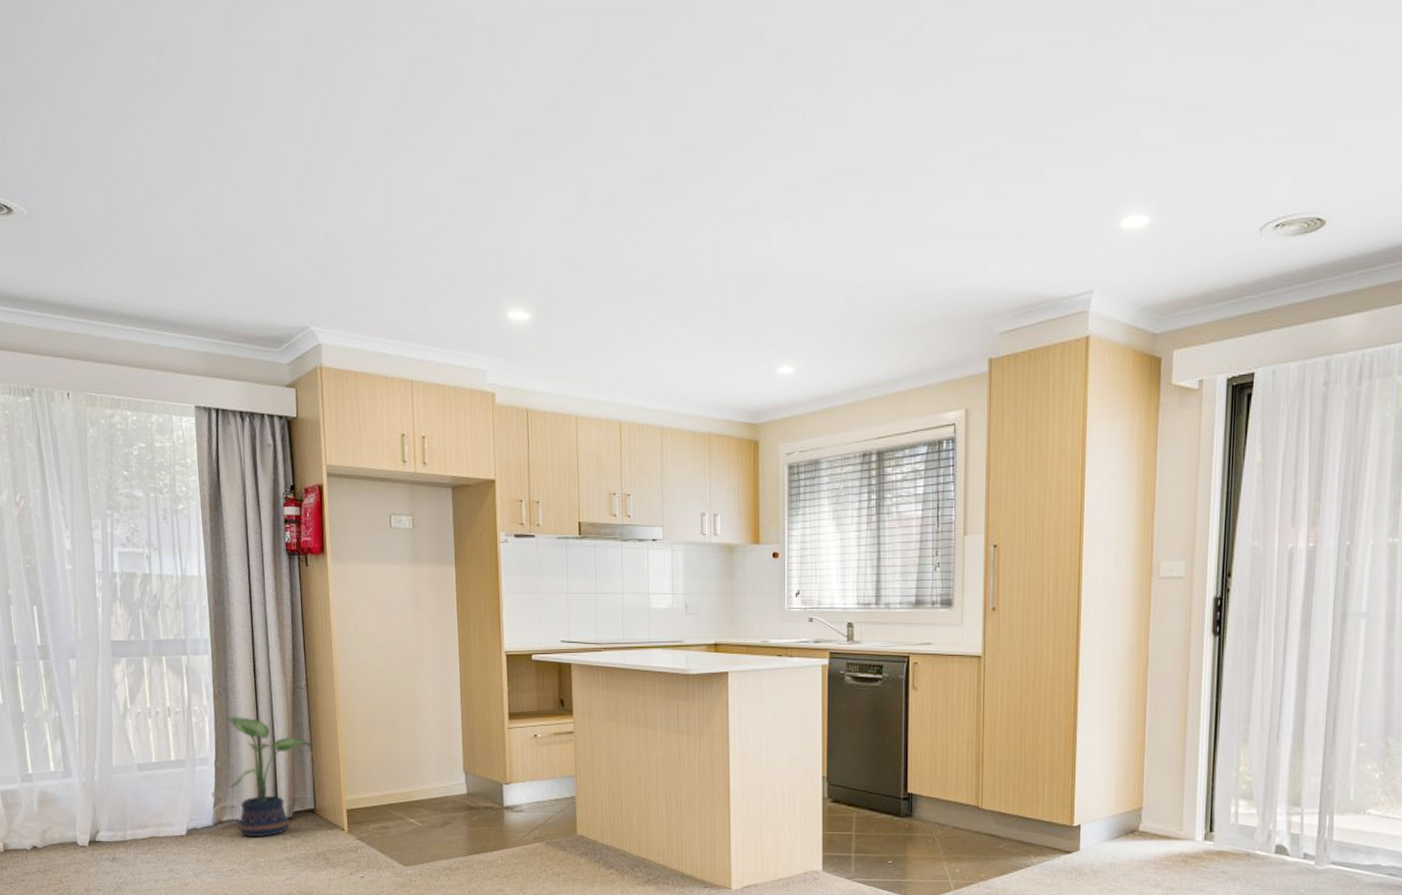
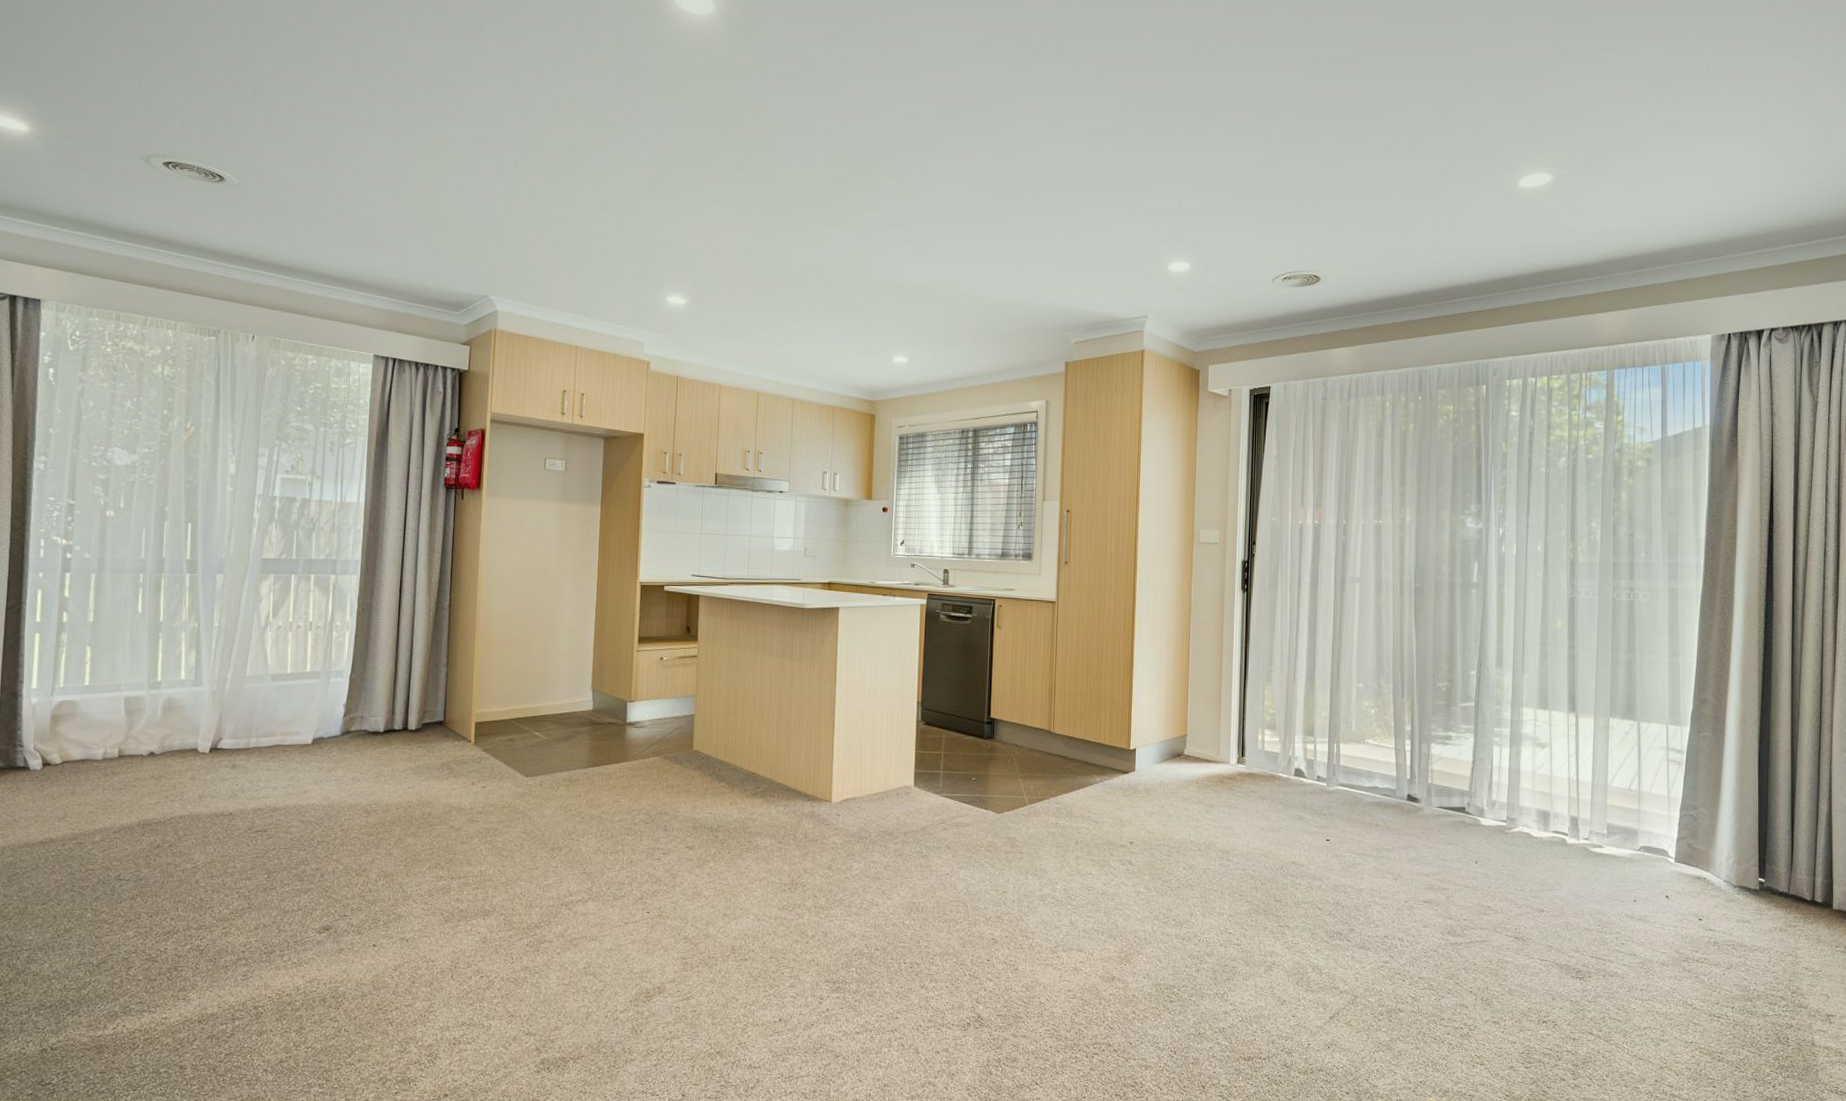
potted plant: present [226,716,312,838] -> none [362,632,448,748]

